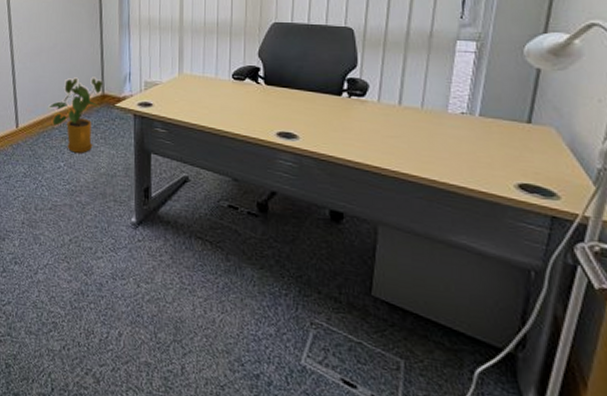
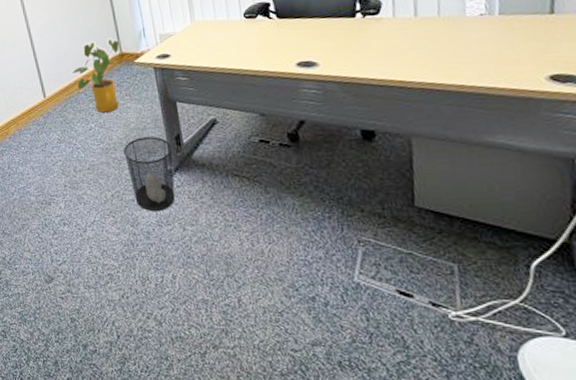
waste bin: none [88,184,139,264] -> present [123,136,175,212]

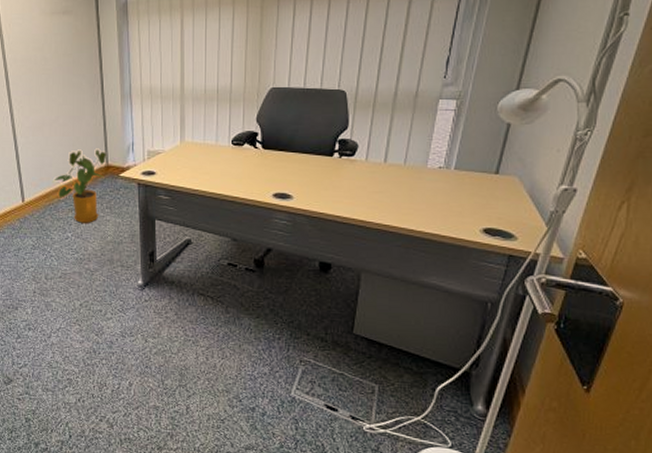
waste bin: present [123,136,175,212] -> none [96,251,145,323]

